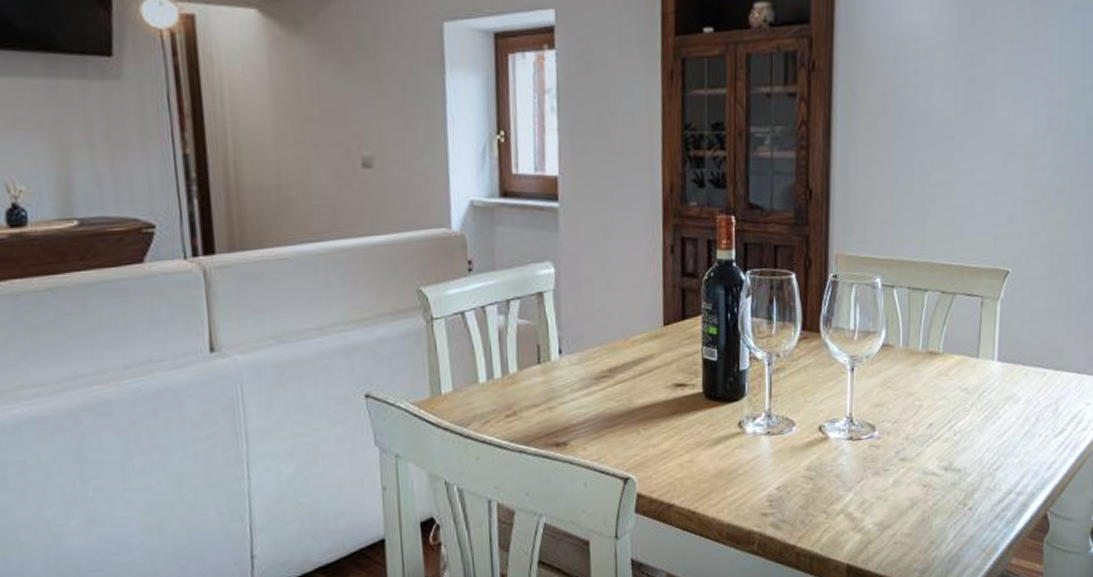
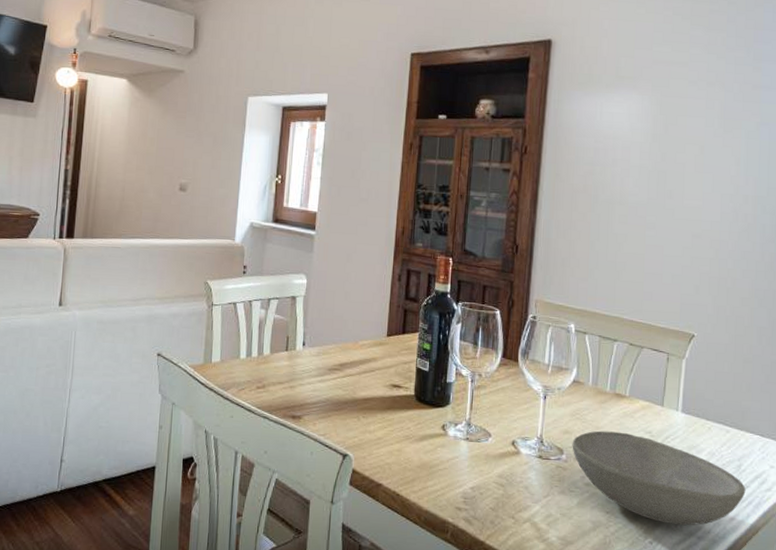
bowl: none [884,394,1063,486] -> present [572,430,746,526]

